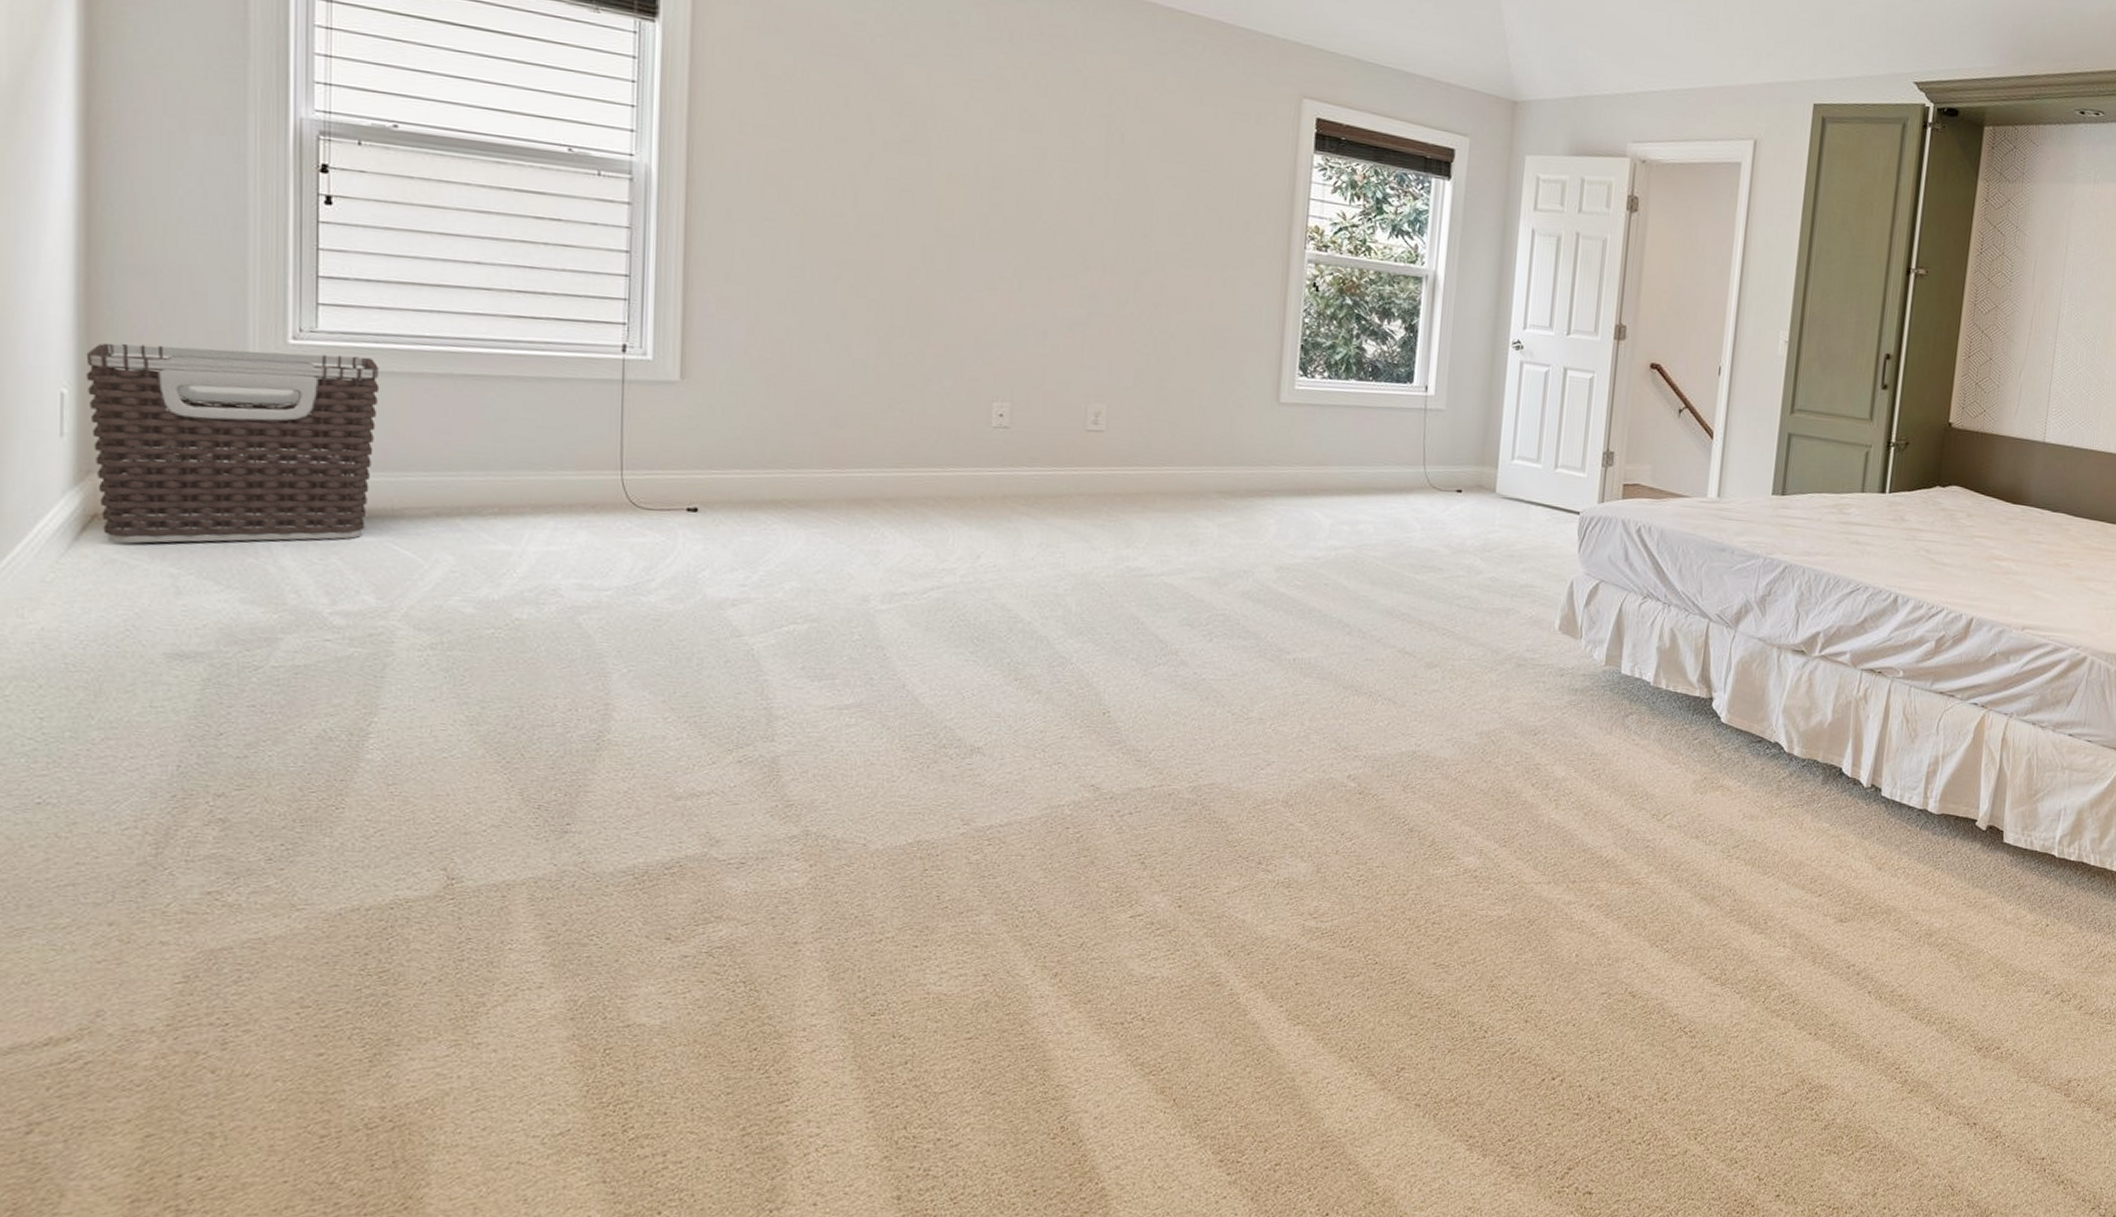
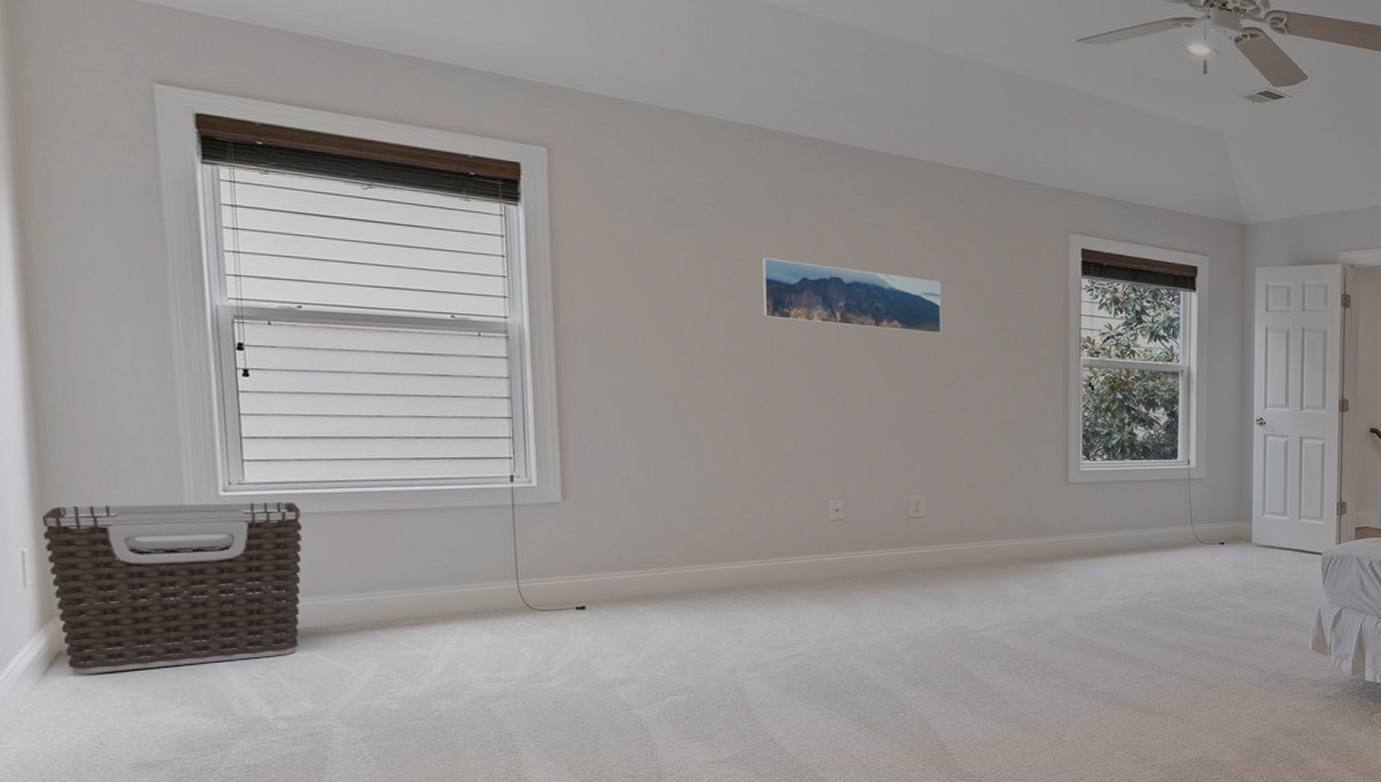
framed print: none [931,103,1145,211] -> present [761,258,942,334]

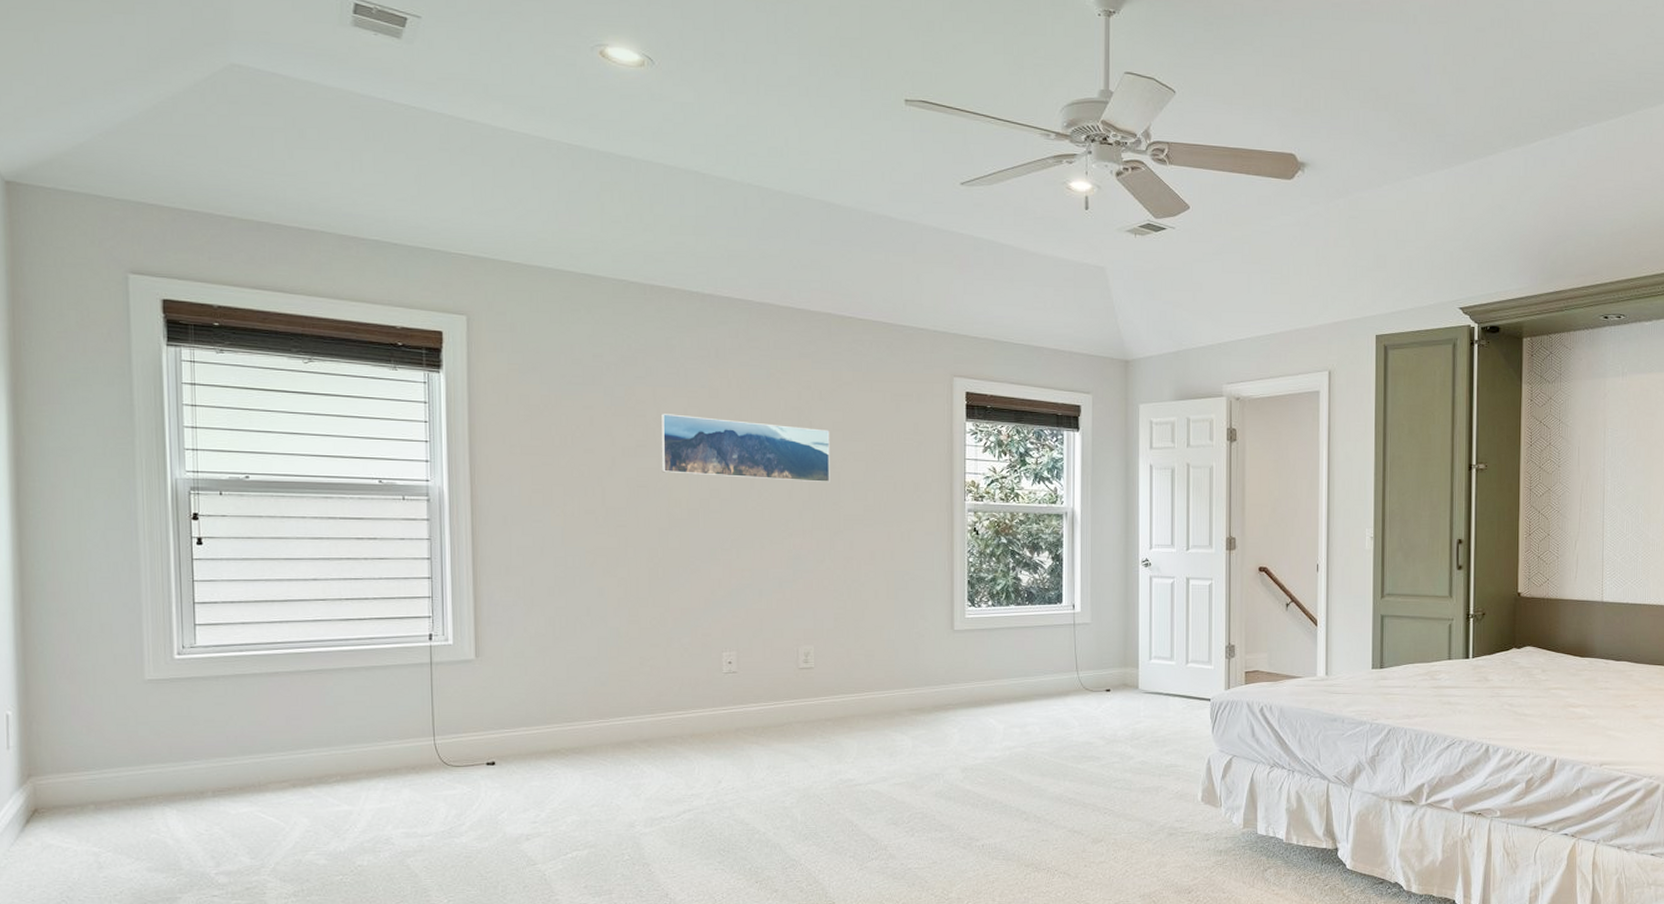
clothes hamper: present [41,502,303,675] -> none [24,663,245,831]

